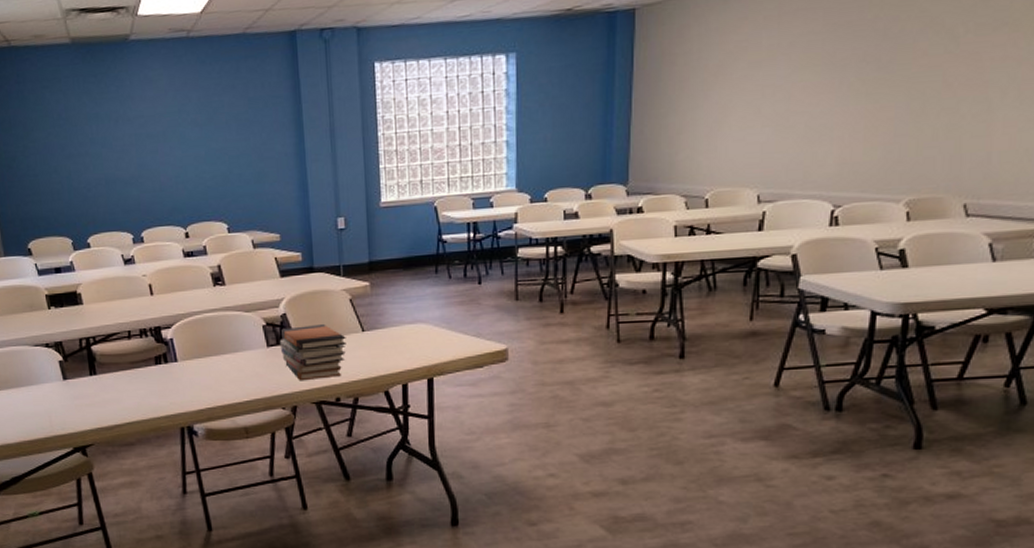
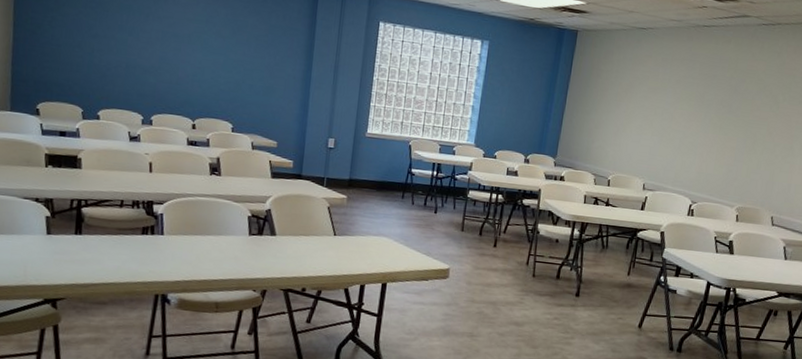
book stack: present [279,323,346,381] -> none [260,221,320,271]

